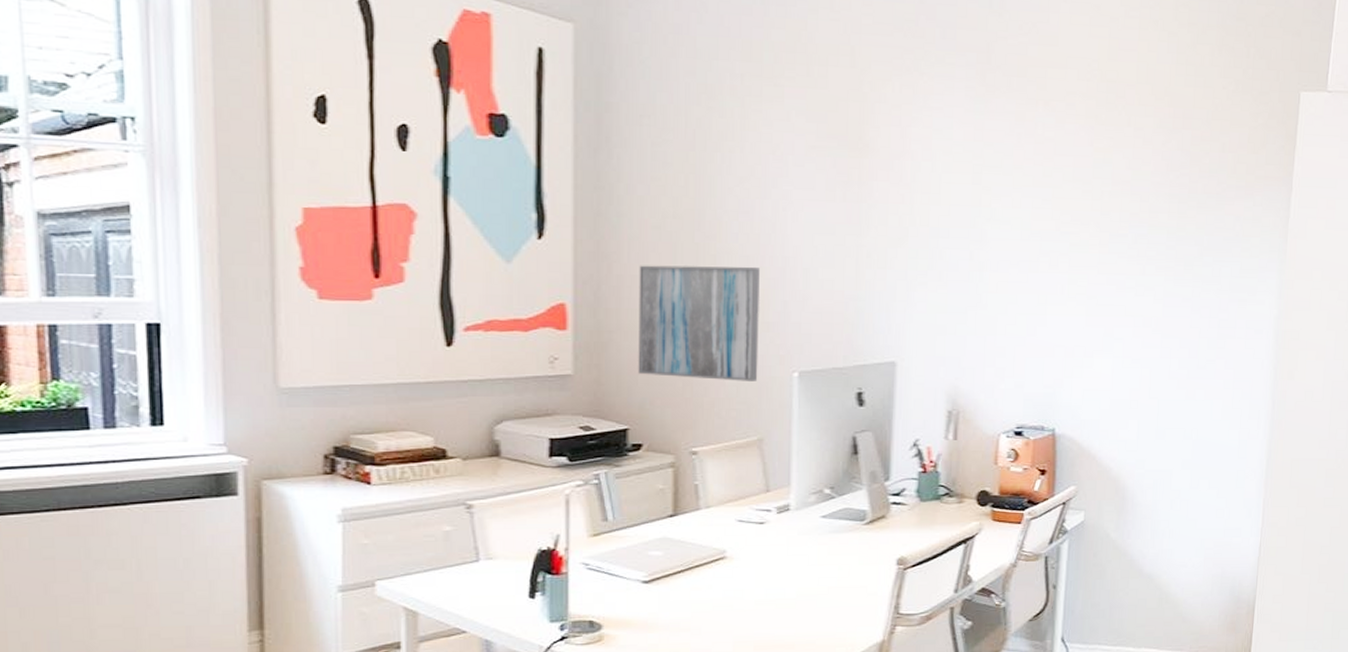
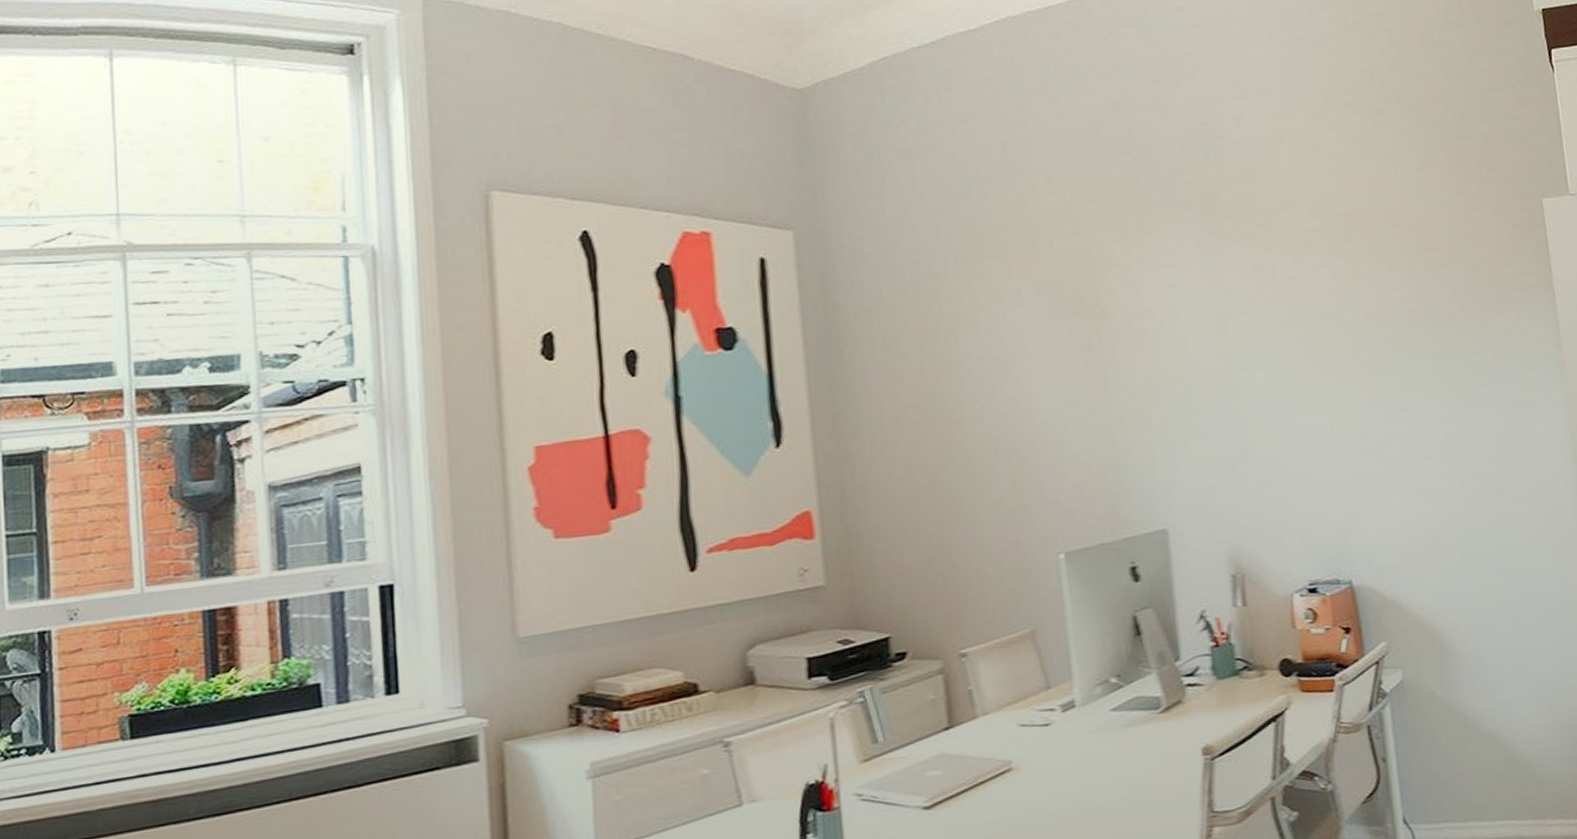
wall art: present [638,265,760,381] -> none [883,447,1022,576]

